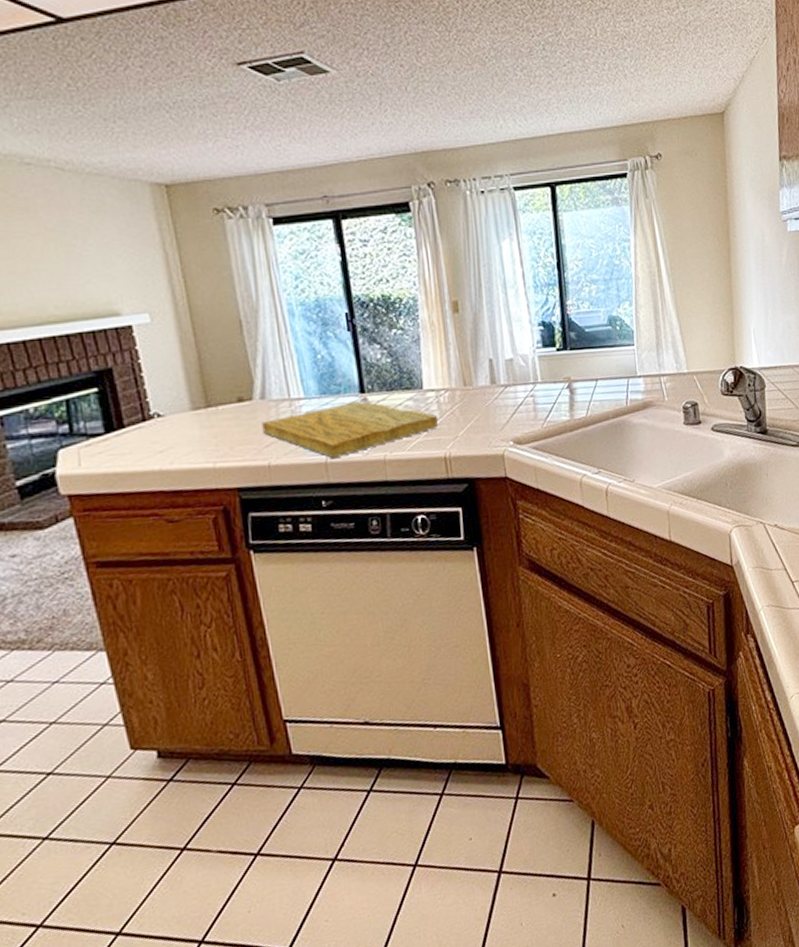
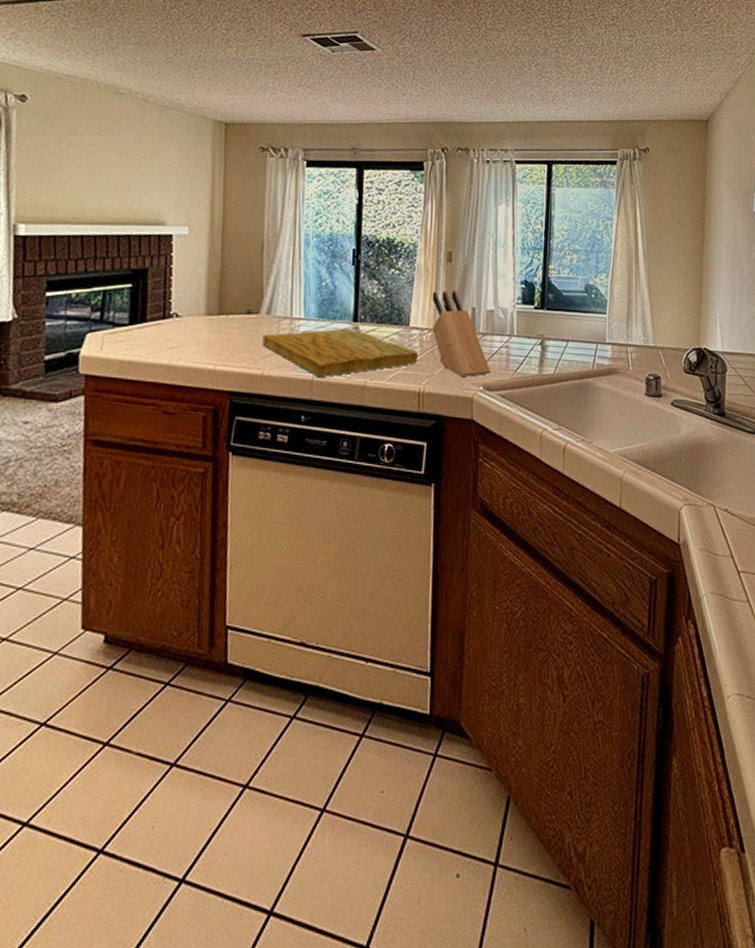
knife block: none [442,343,519,434] -> present [432,291,491,377]

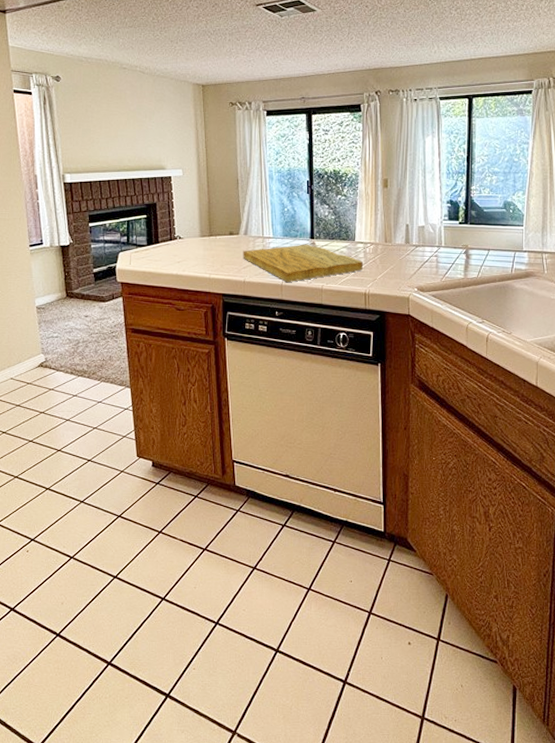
knife block: present [432,291,491,377] -> none [372,211,424,280]

